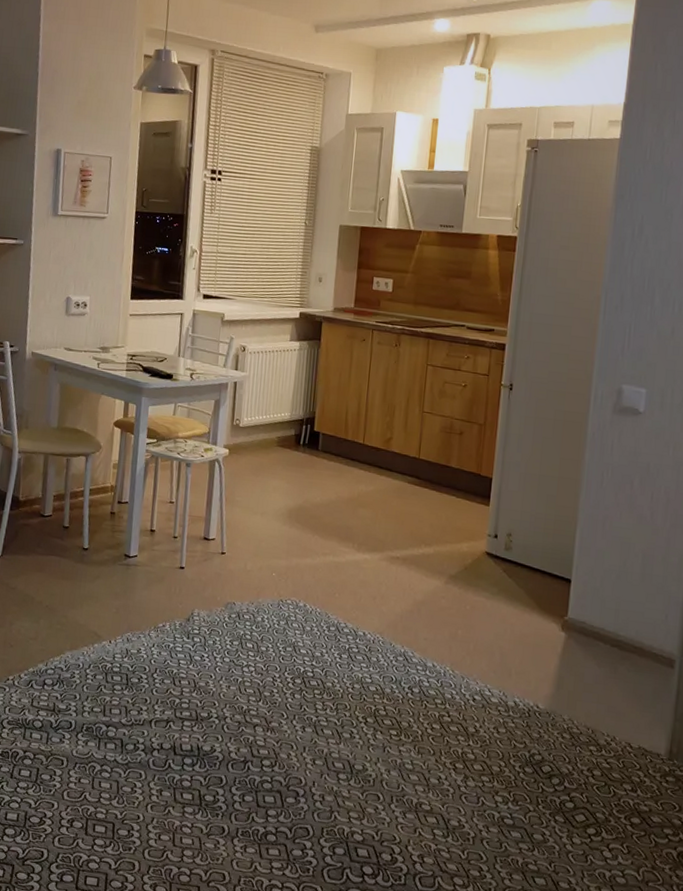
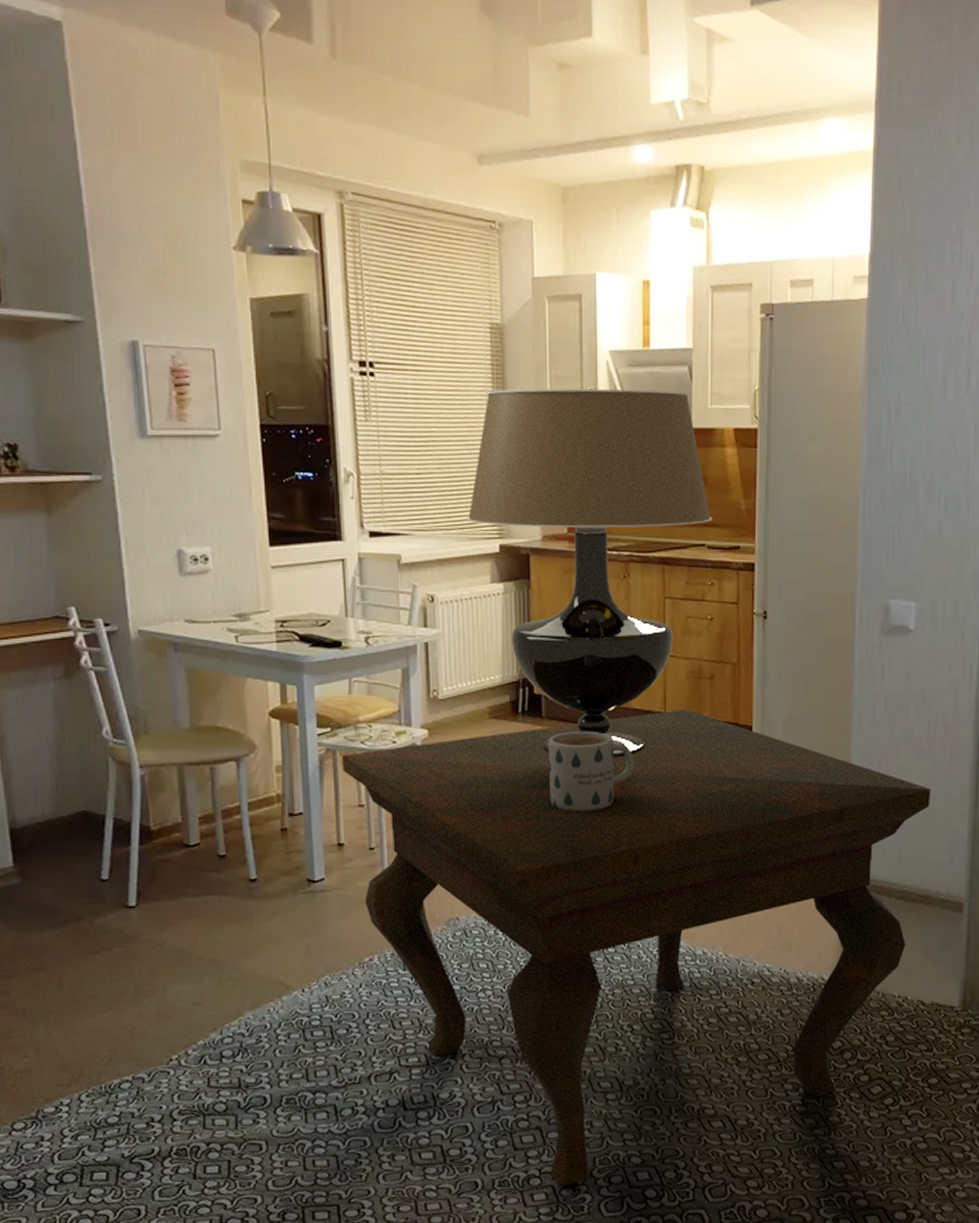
side table: none [161,457,650,847] -> present [341,710,930,1186]
table lamp: none [277,195,473,490] -> present [466,388,712,756]
mug: none [317,464,390,532] -> present [548,730,635,812]

